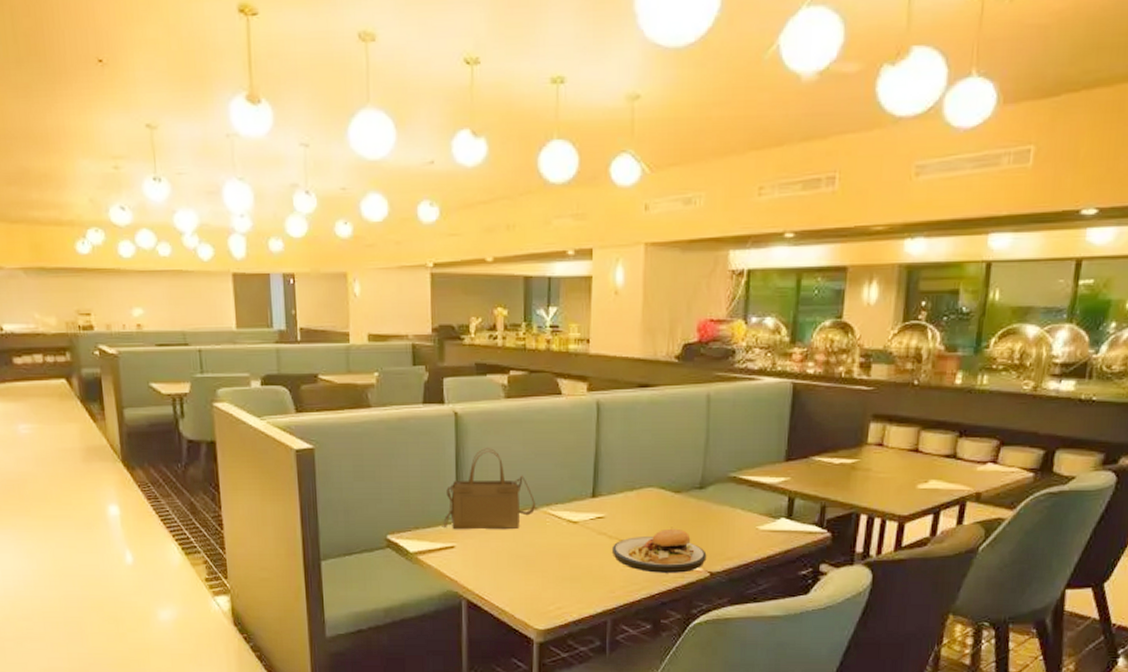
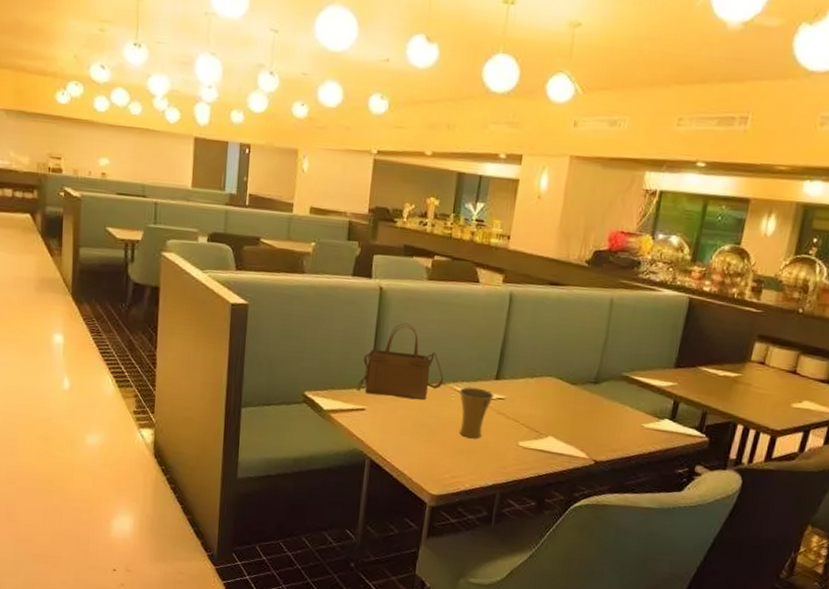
cup: none [554,509,593,565] -> present [459,387,494,439]
plate: present [613,527,707,573] -> none [508,415,594,458]

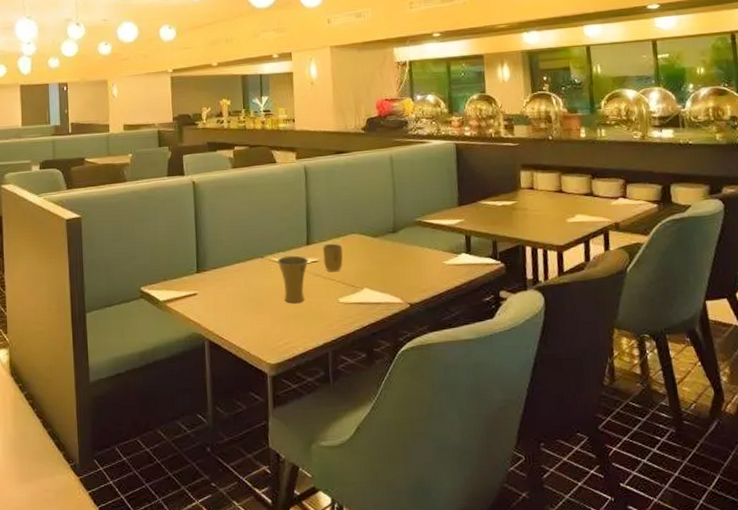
handbag: present [357,322,444,400] -> none [186,208,262,278]
cup: none [510,382,535,414] -> present [323,243,343,272]

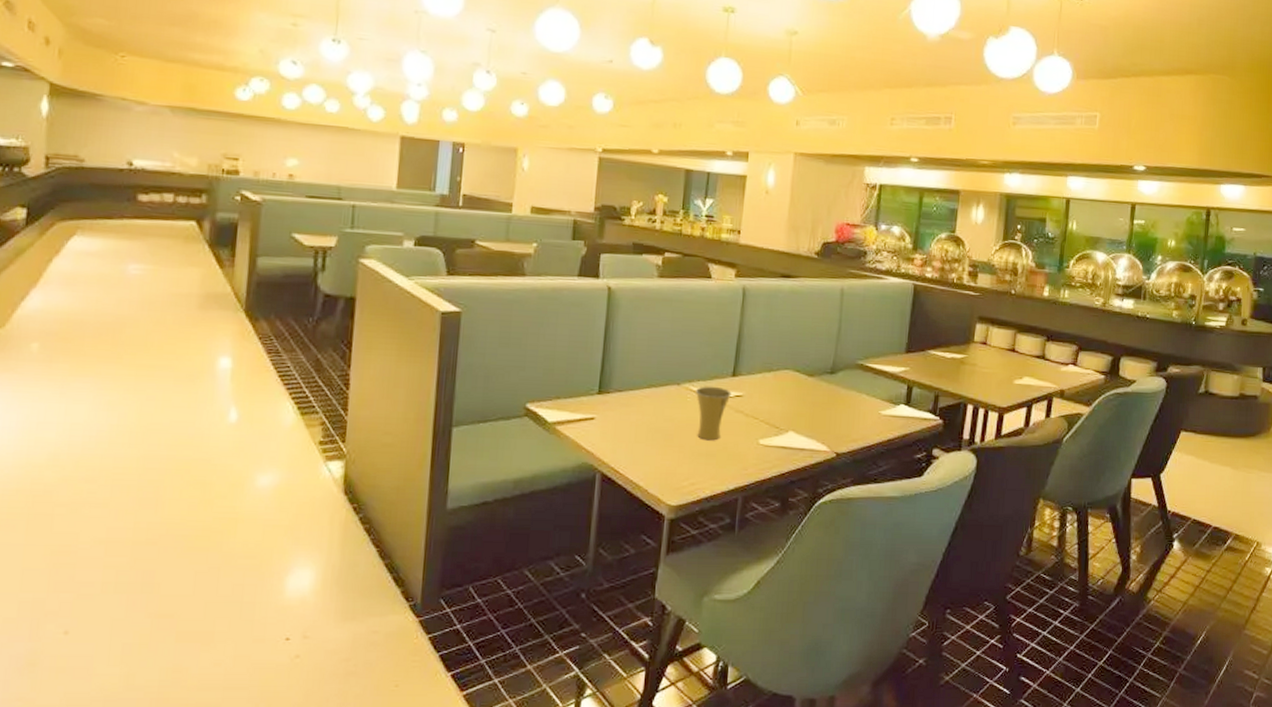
cup: present [323,243,343,272] -> none [748,377,773,410]

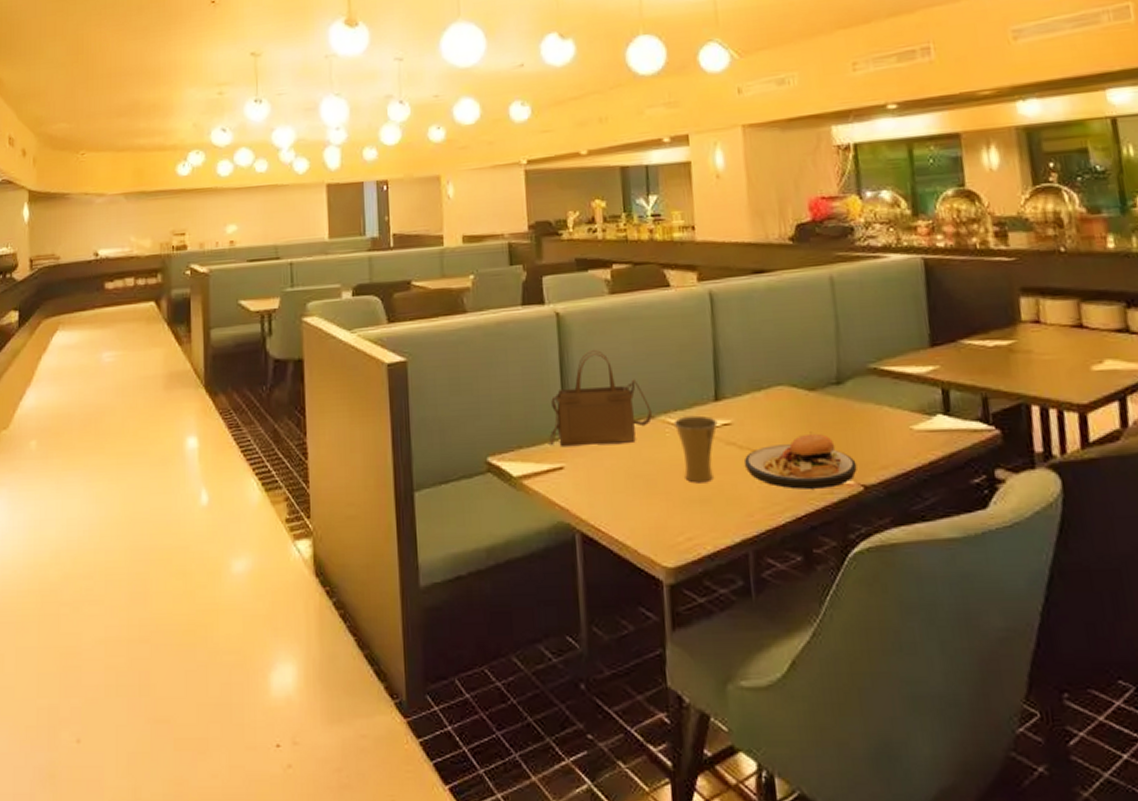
handbag: none [585,322,679,403] -> present [549,349,653,446]
plate: none [748,408,834,453] -> present [745,431,857,489]

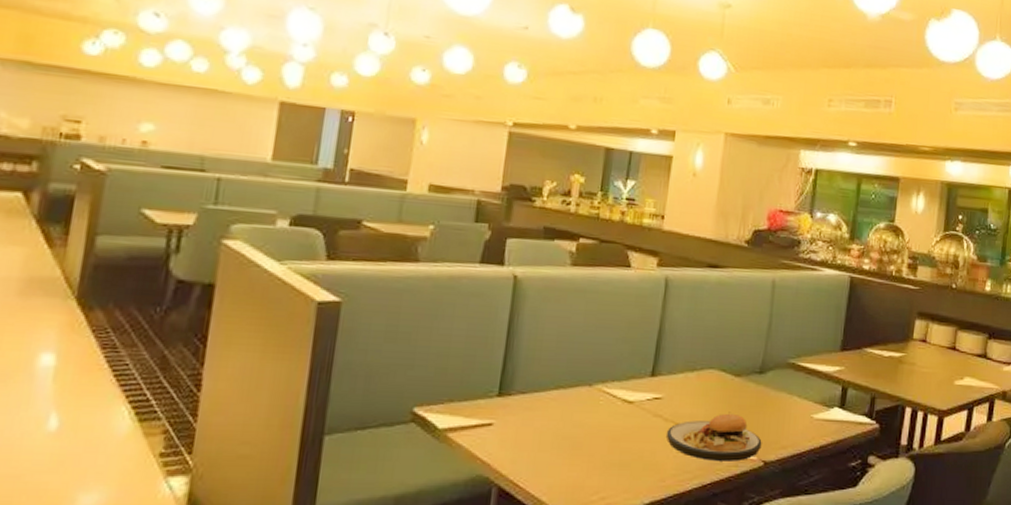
handbag: present [549,349,653,446] -> none [483,315,591,406]
cup: present [673,415,718,483] -> none [608,387,650,449]

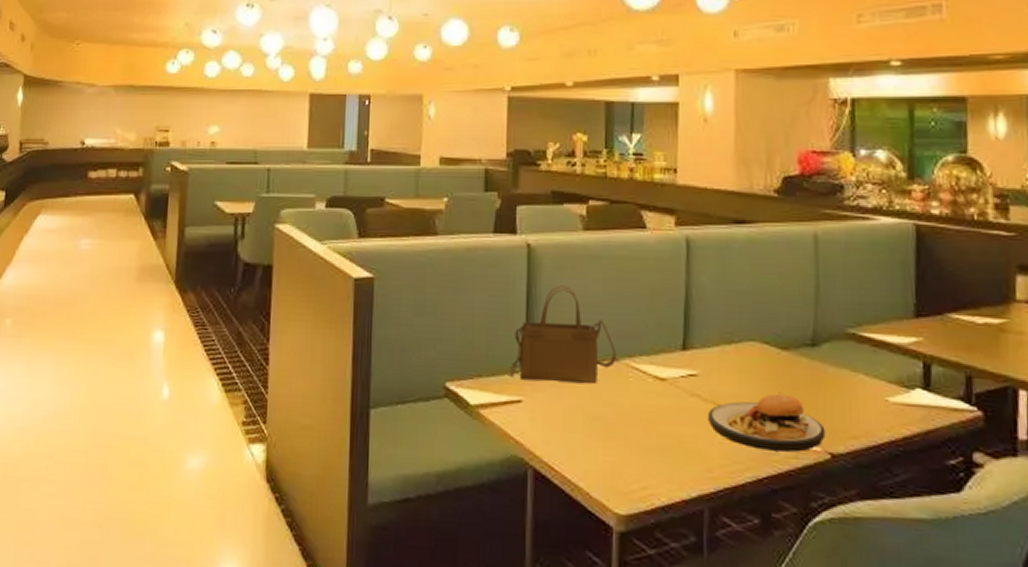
handbag: none [483,315,591,406] -> present [510,284,617,383]

